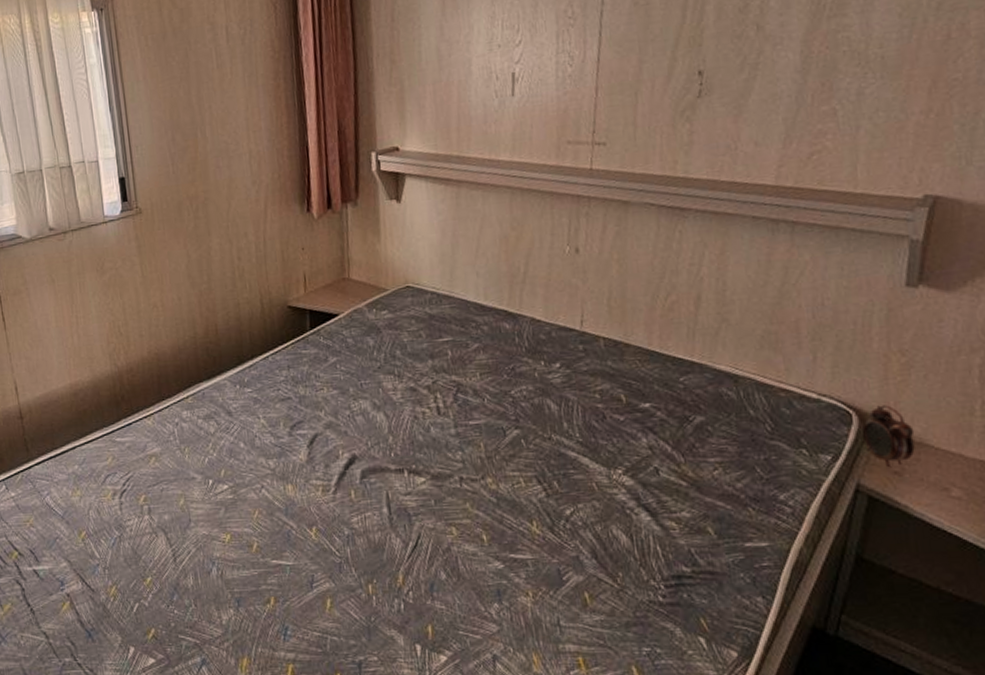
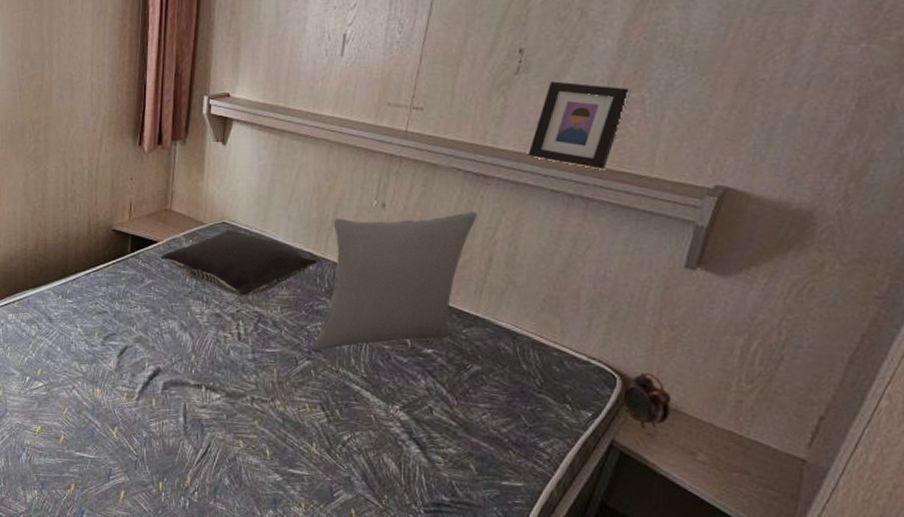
pillow: none [343,293,514,367] -> present [160,230,317,298]
pillow: none [520,248,678,418] -> present [313,212,477,351]
picture frame: none [722,101,822,190] -> present [528,81,631,169]

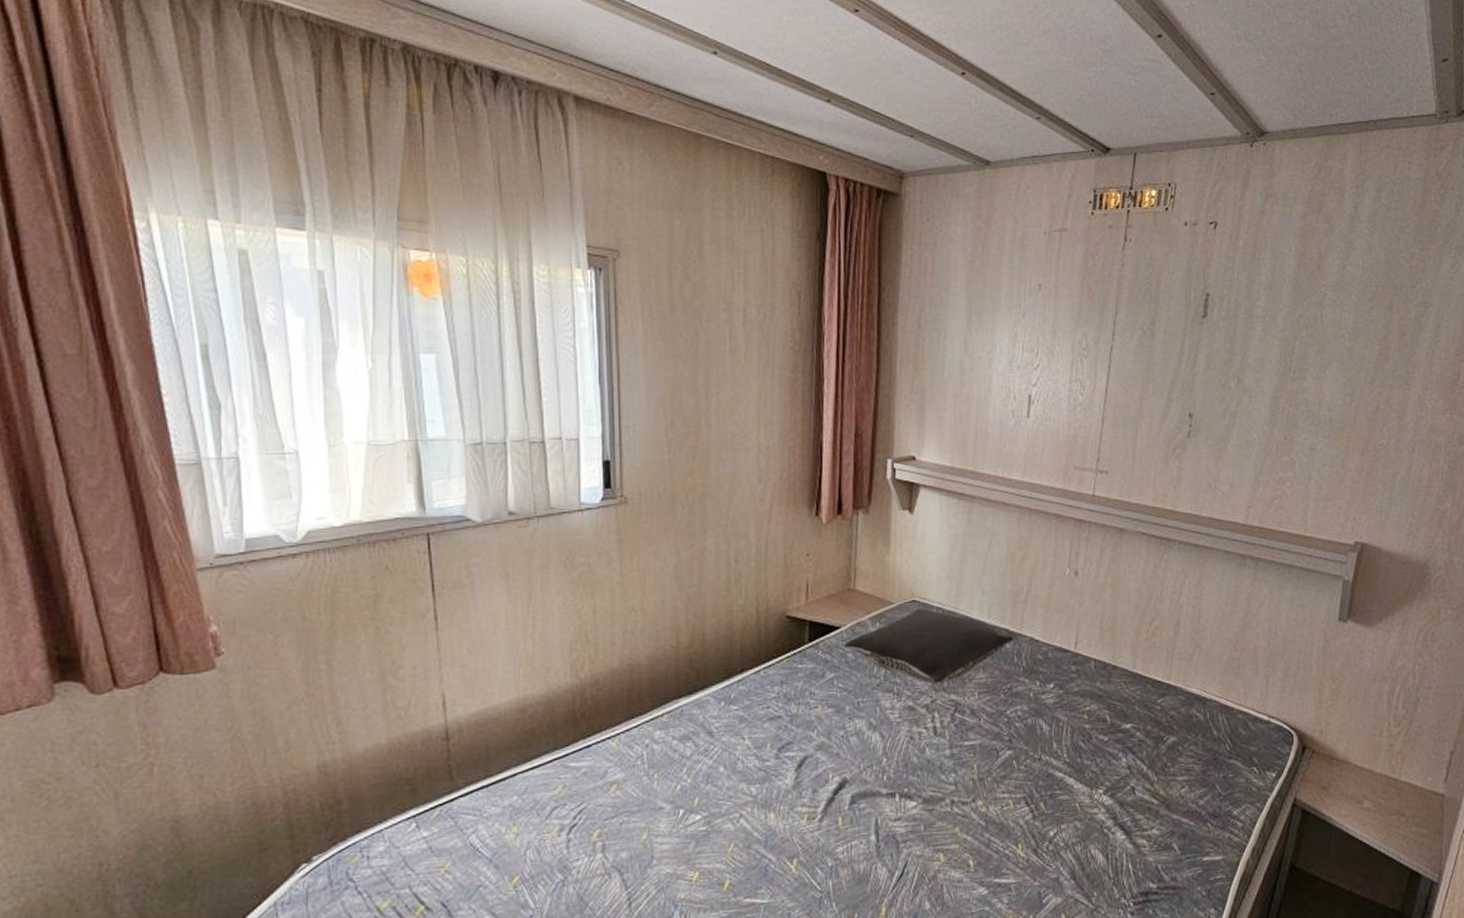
pillow: present [313,212,477,351] -> none [1014,576,1163,738]
picture frame: present [528,81,631,169] -> none [1203,445,1283,529]
alarm clock: present [623,373,672,428] -> none [1300,726,1339,782]

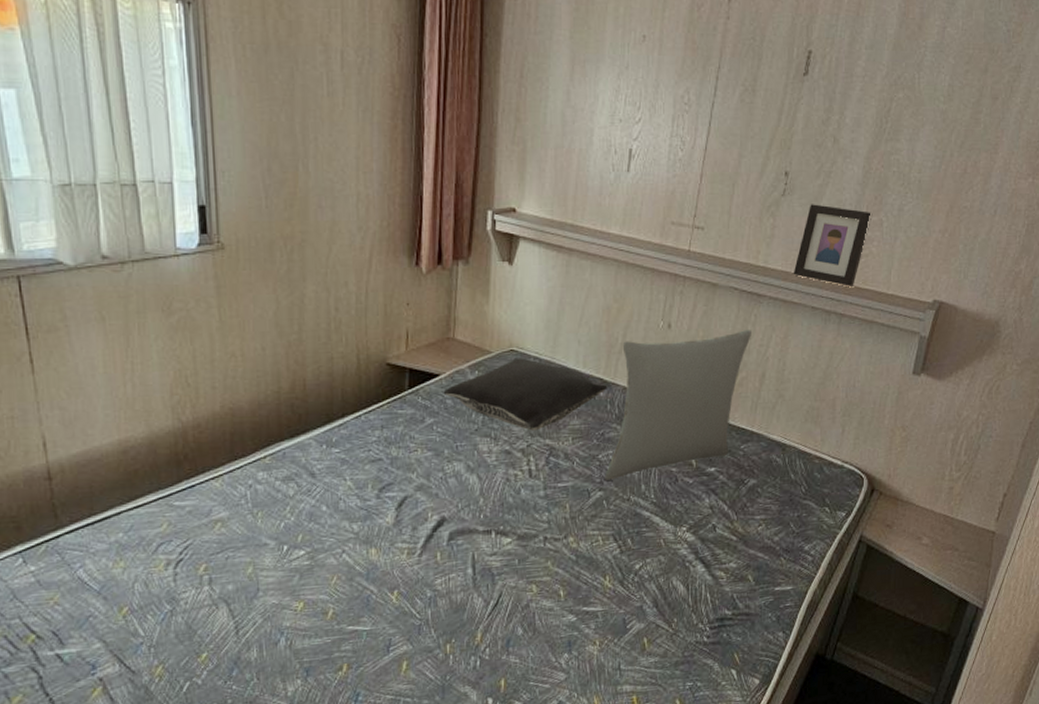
pillow: none [1014,576,1163,738] -> present [605,330,751,480]
picture frame: none [1203,445,1283,529] -> present [793,204,873,286]

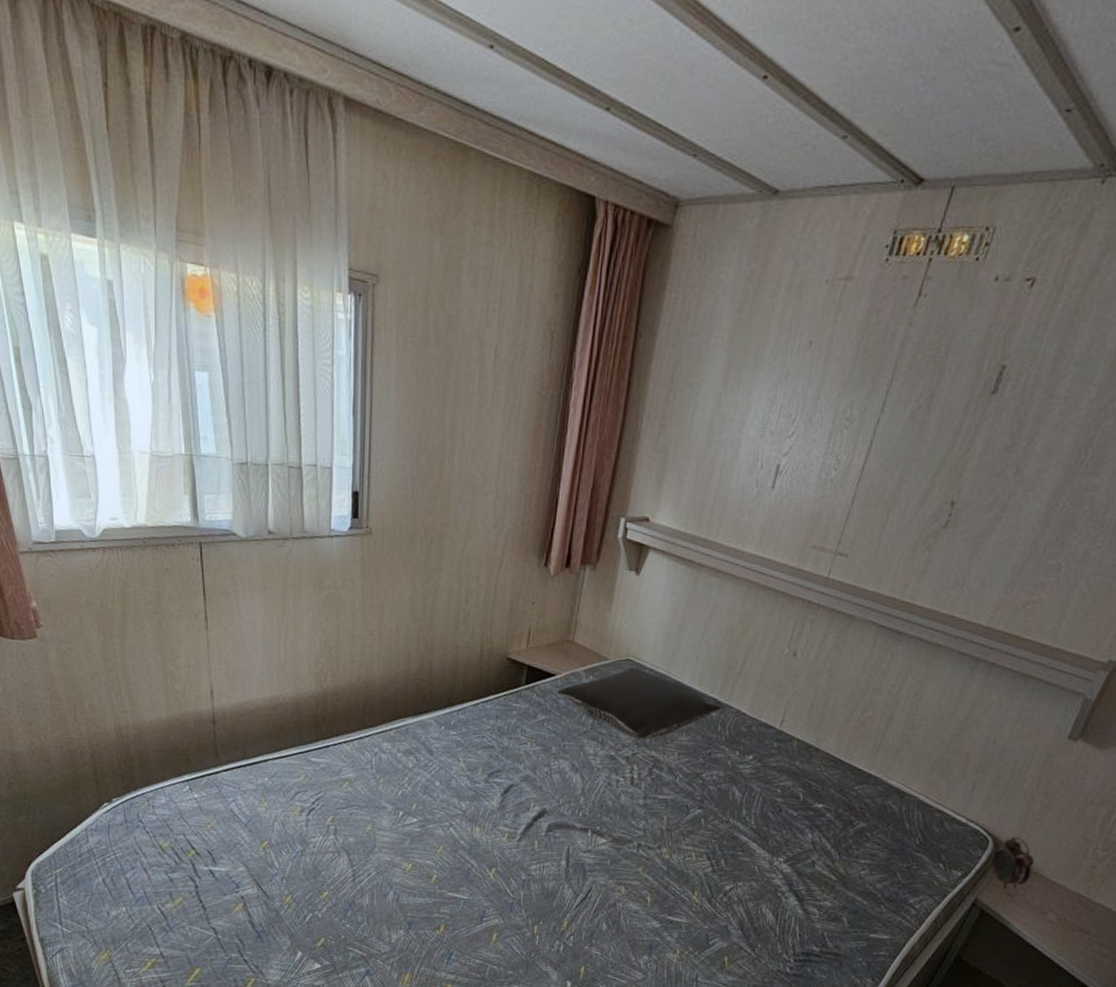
pillow: present [605,330,751,480] -> none [706,664,885,800]
picture frame: present [793,204,873,286] -> none [942,539,1050,635]
alarm clock: none [868,471,904,521] -> present [991,836,1035,889]

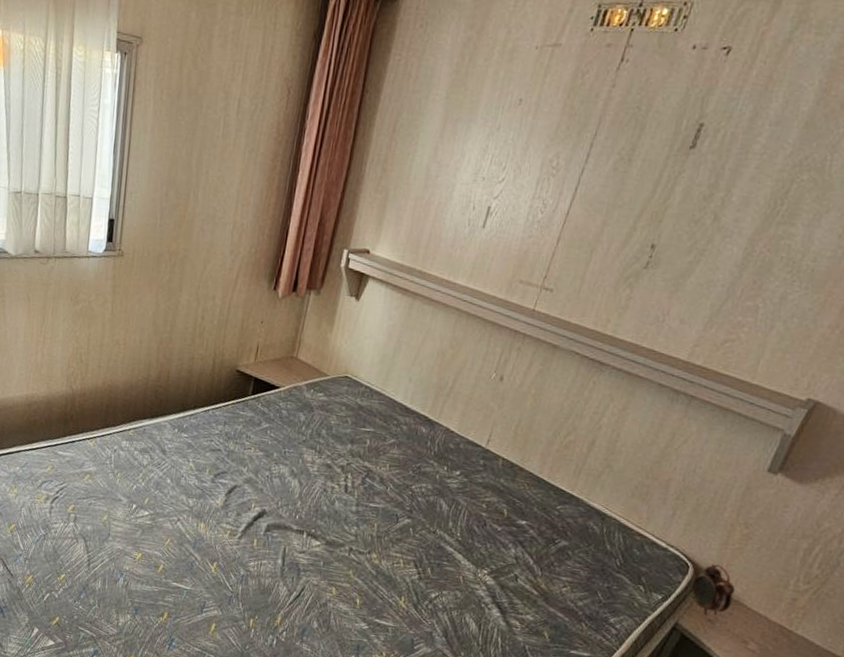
pillow: present [557,668,721,741] -> none [280,384,431,452]

